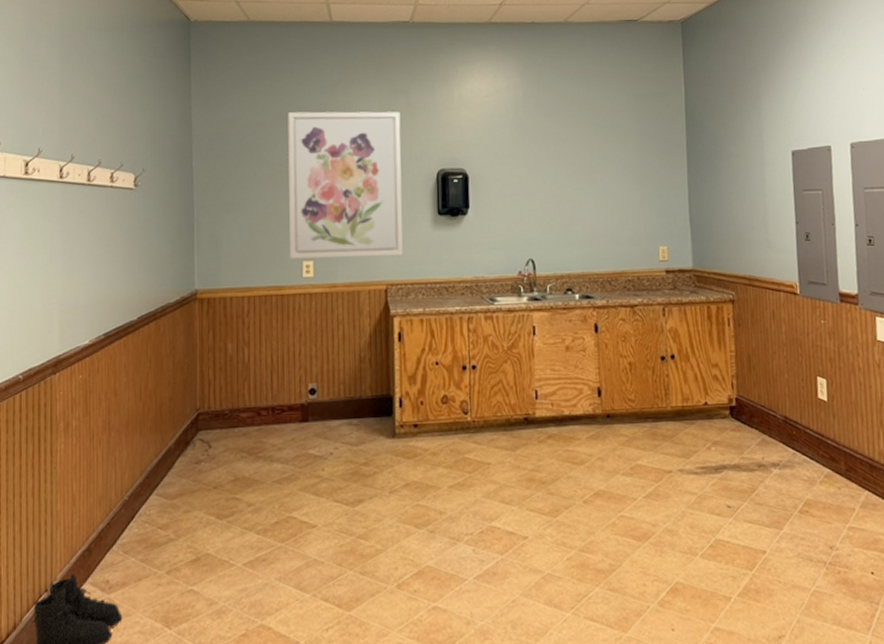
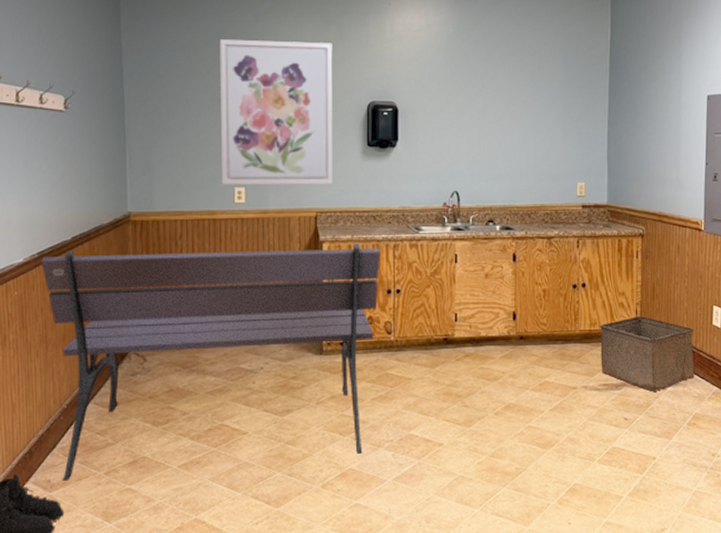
bench: none [106,317,454,581] -> present [41,243,380,481]
storage bin: none [692,390,803,476] -> present [598,316,695,393]

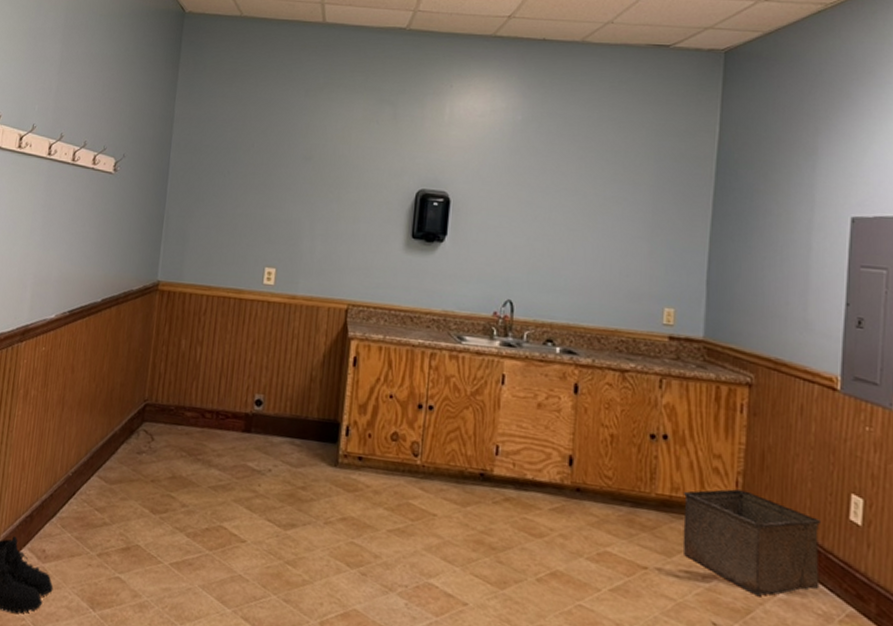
bench: present [41,243,380,481] -> none [57,313,415,594]
wall art: present [219,39,333,185] -> none [252,113,385,276]

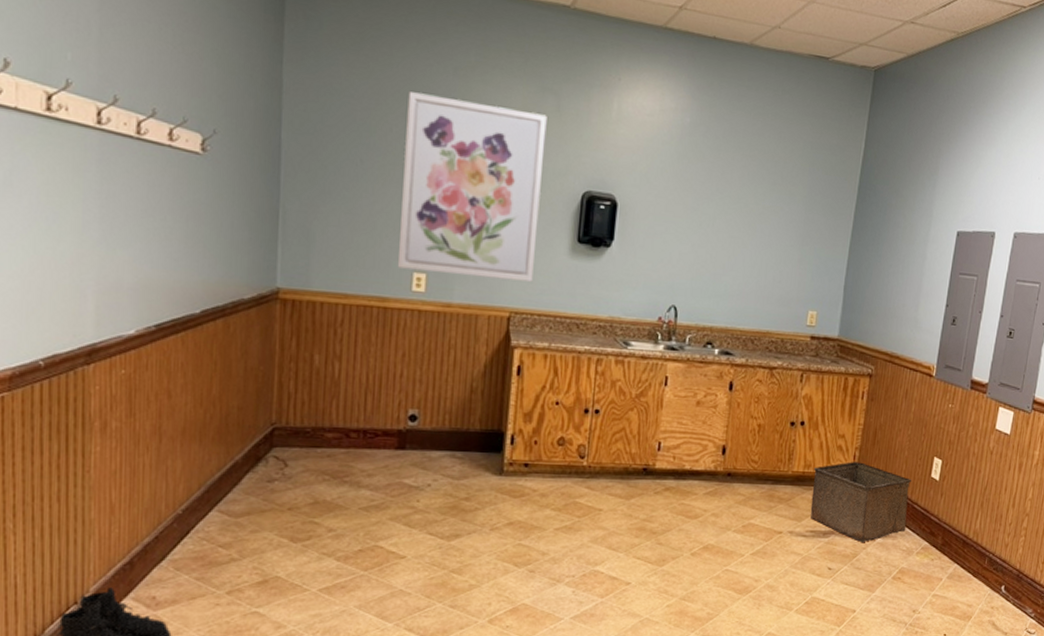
wall art: none [252,113,385,276] -> present [397,92,547,282]

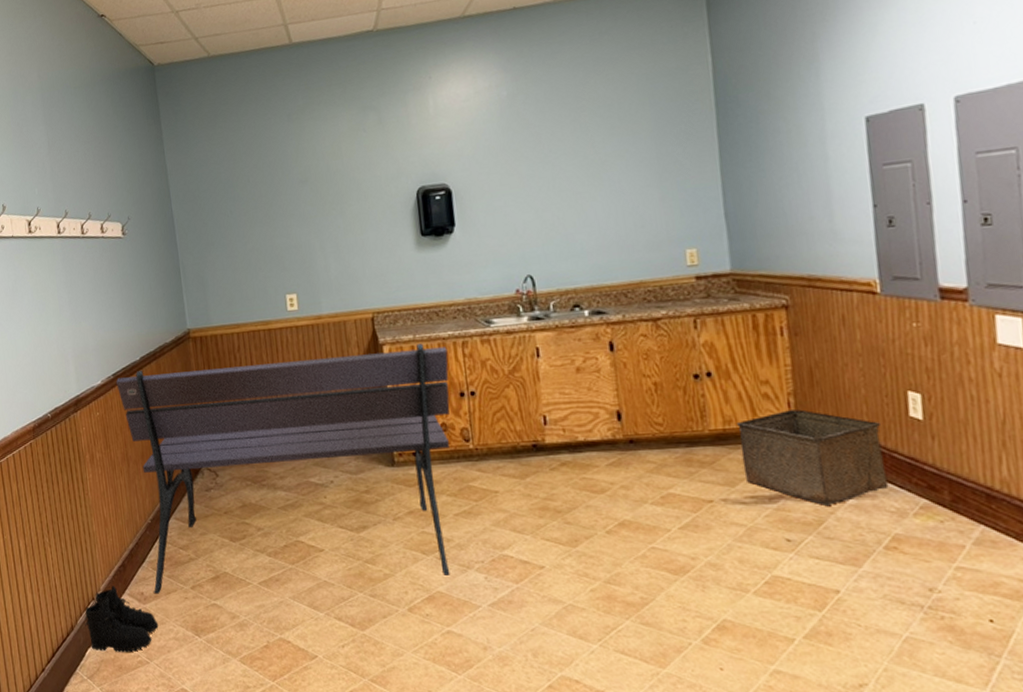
bench: none [158,327,581,599] -> present [116,343,450,594]
wall art: present [397,92,547,282] -> none [256,130,387,294]

